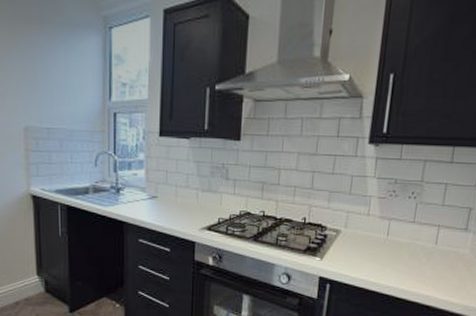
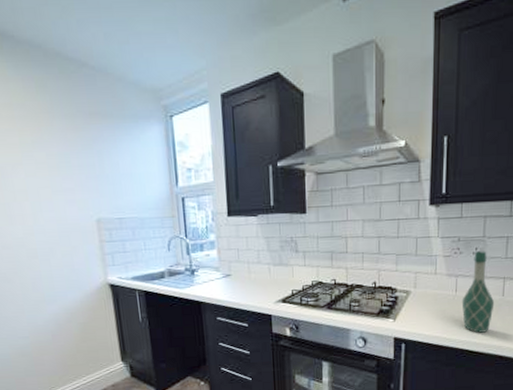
wine bottle: none [392,196,427,280] -> present [461,251,495,333]

